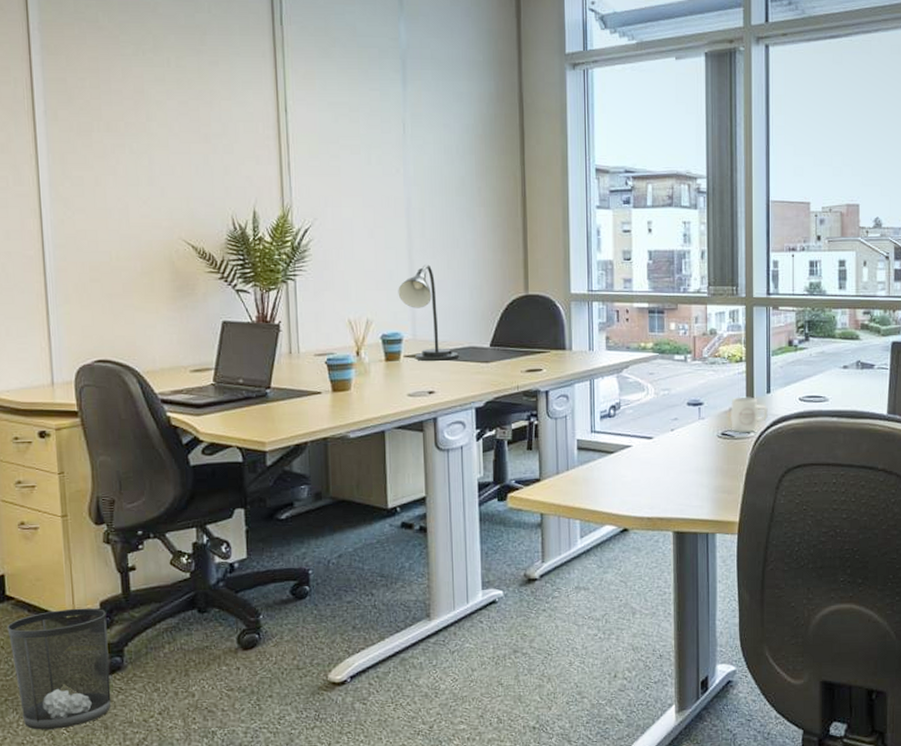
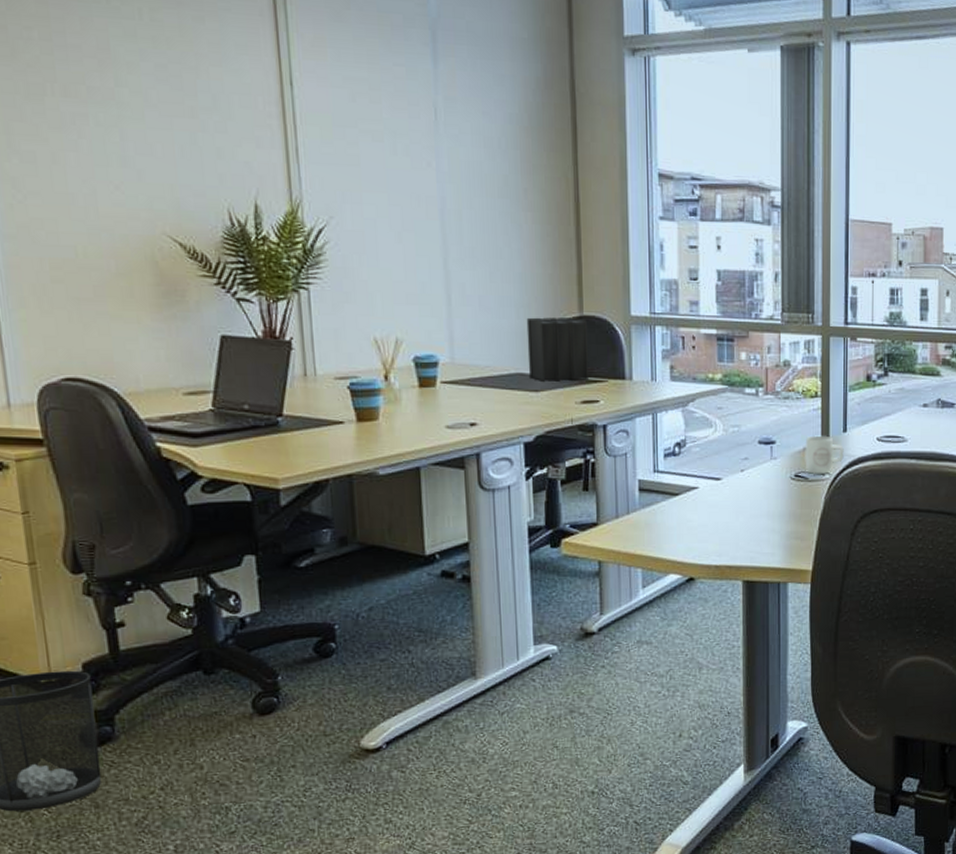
desk lamp: present [398,264,459,362] -> none [432,276,504,390]
books: none [479,297,533,355] -> present [526,317,588,383]

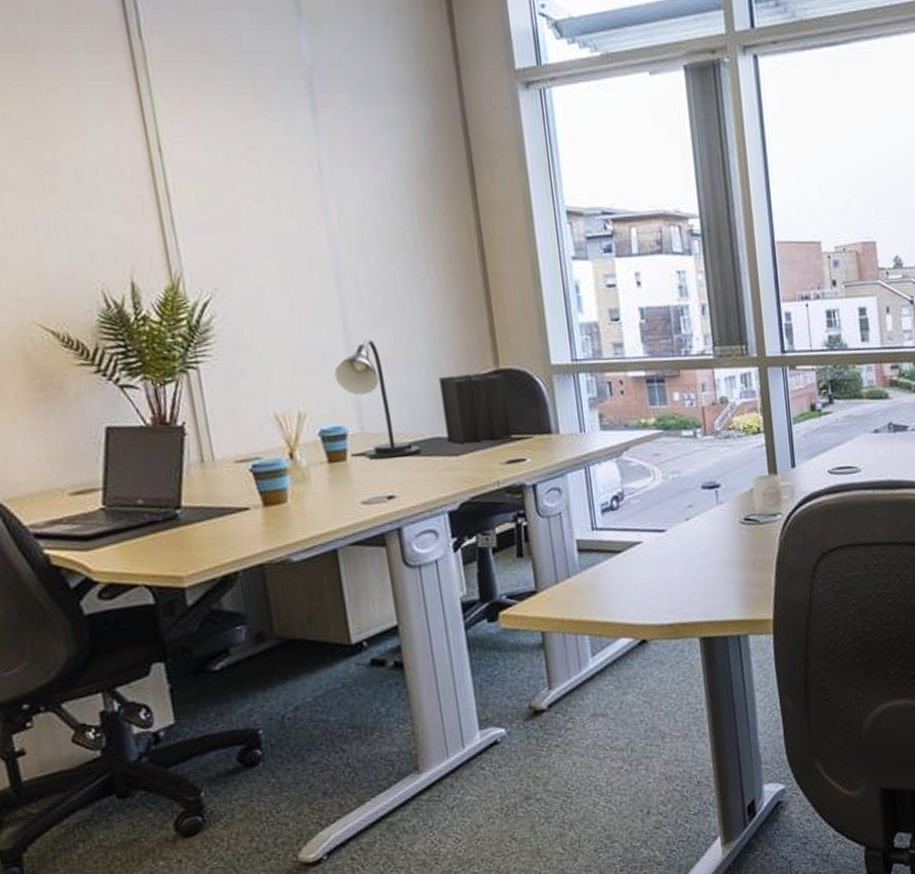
desk lamp: none [432,276,504,390] -> present [334,339,421,460]

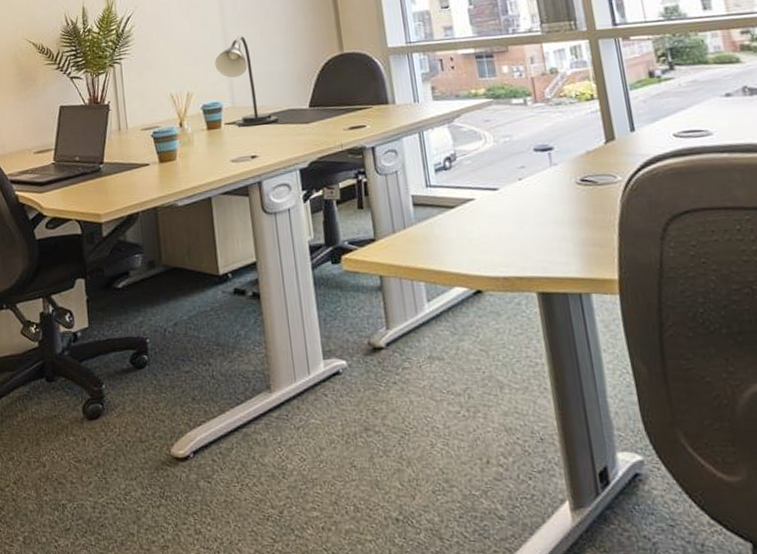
books: present [438,373,512,446] -> none [293,56,354,115]
mug: present [751,473,795,516] -> none [587,137,637,177]

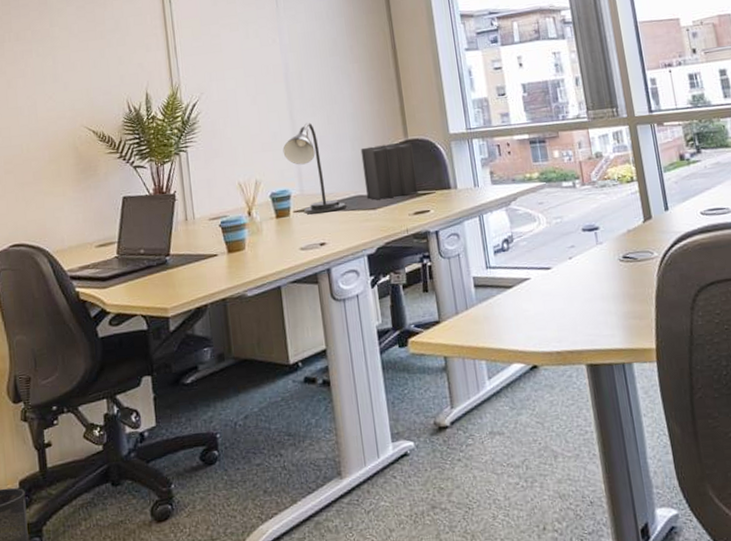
books: none [293,56,354,115] -> present [360,142,418,201]

